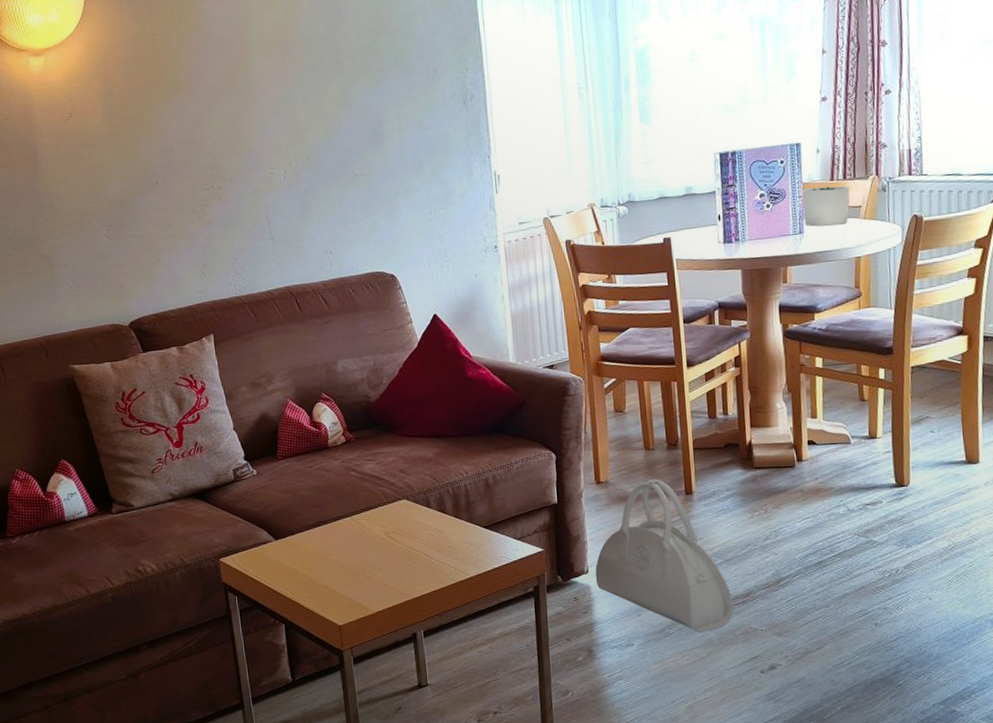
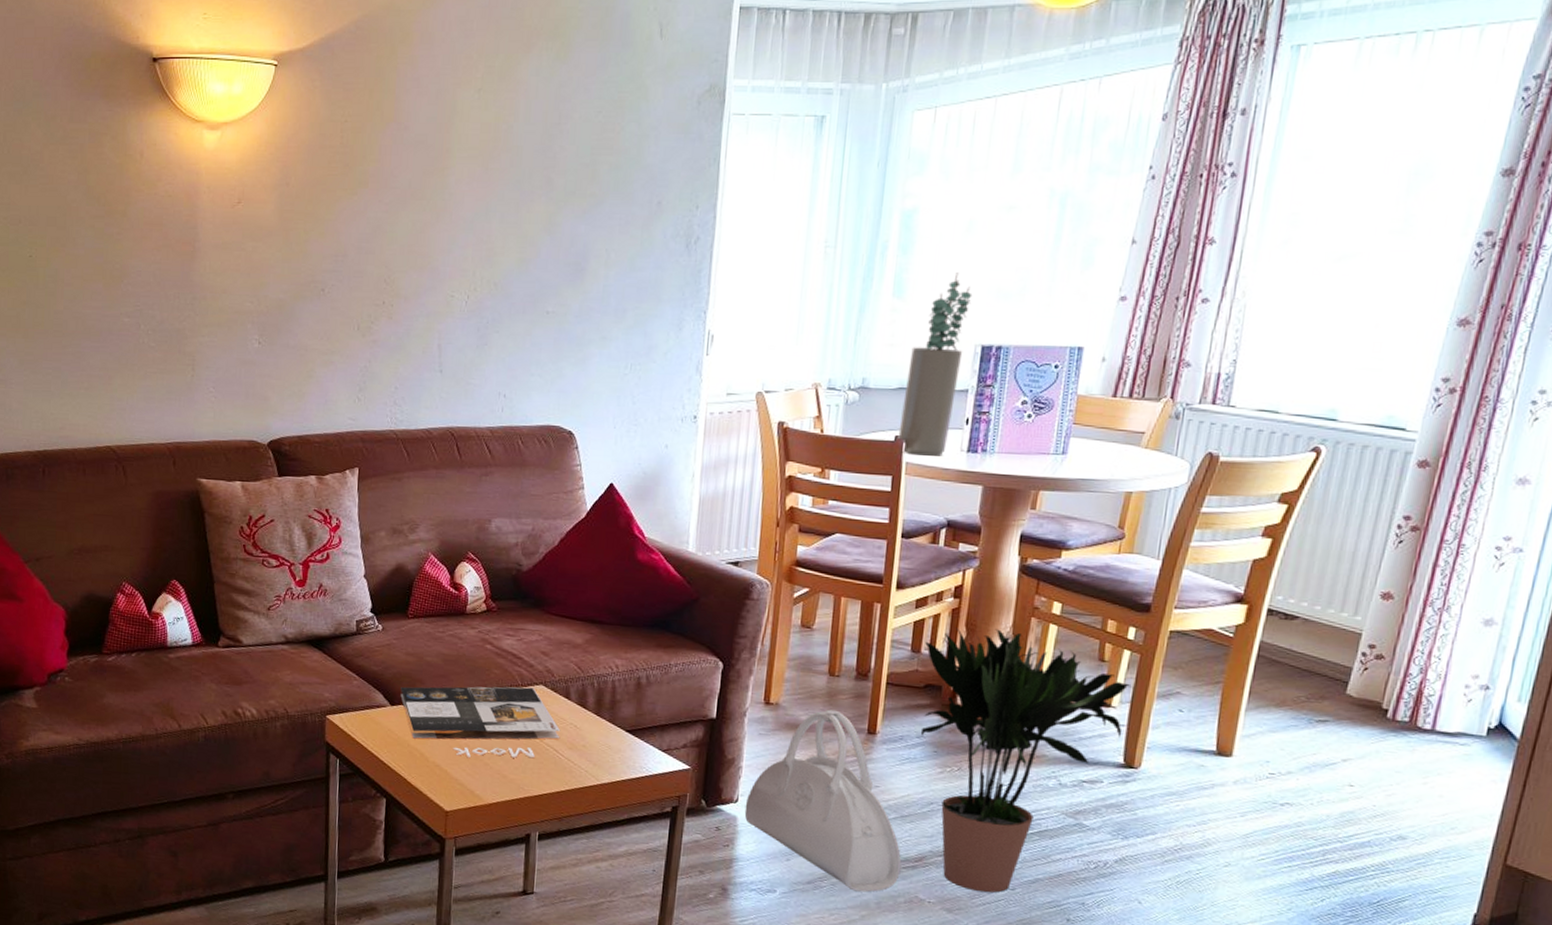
magazine: none [282,503,428,575] -> present [400,686,561,759]
vase: none [663,95,707,252] -> present [898,272,973,456]
potted plant: none [719,388,890,613] -> present [920,627,1132,893]
planter: present [802,186,850,227] -> none [1070,402,1135,452]

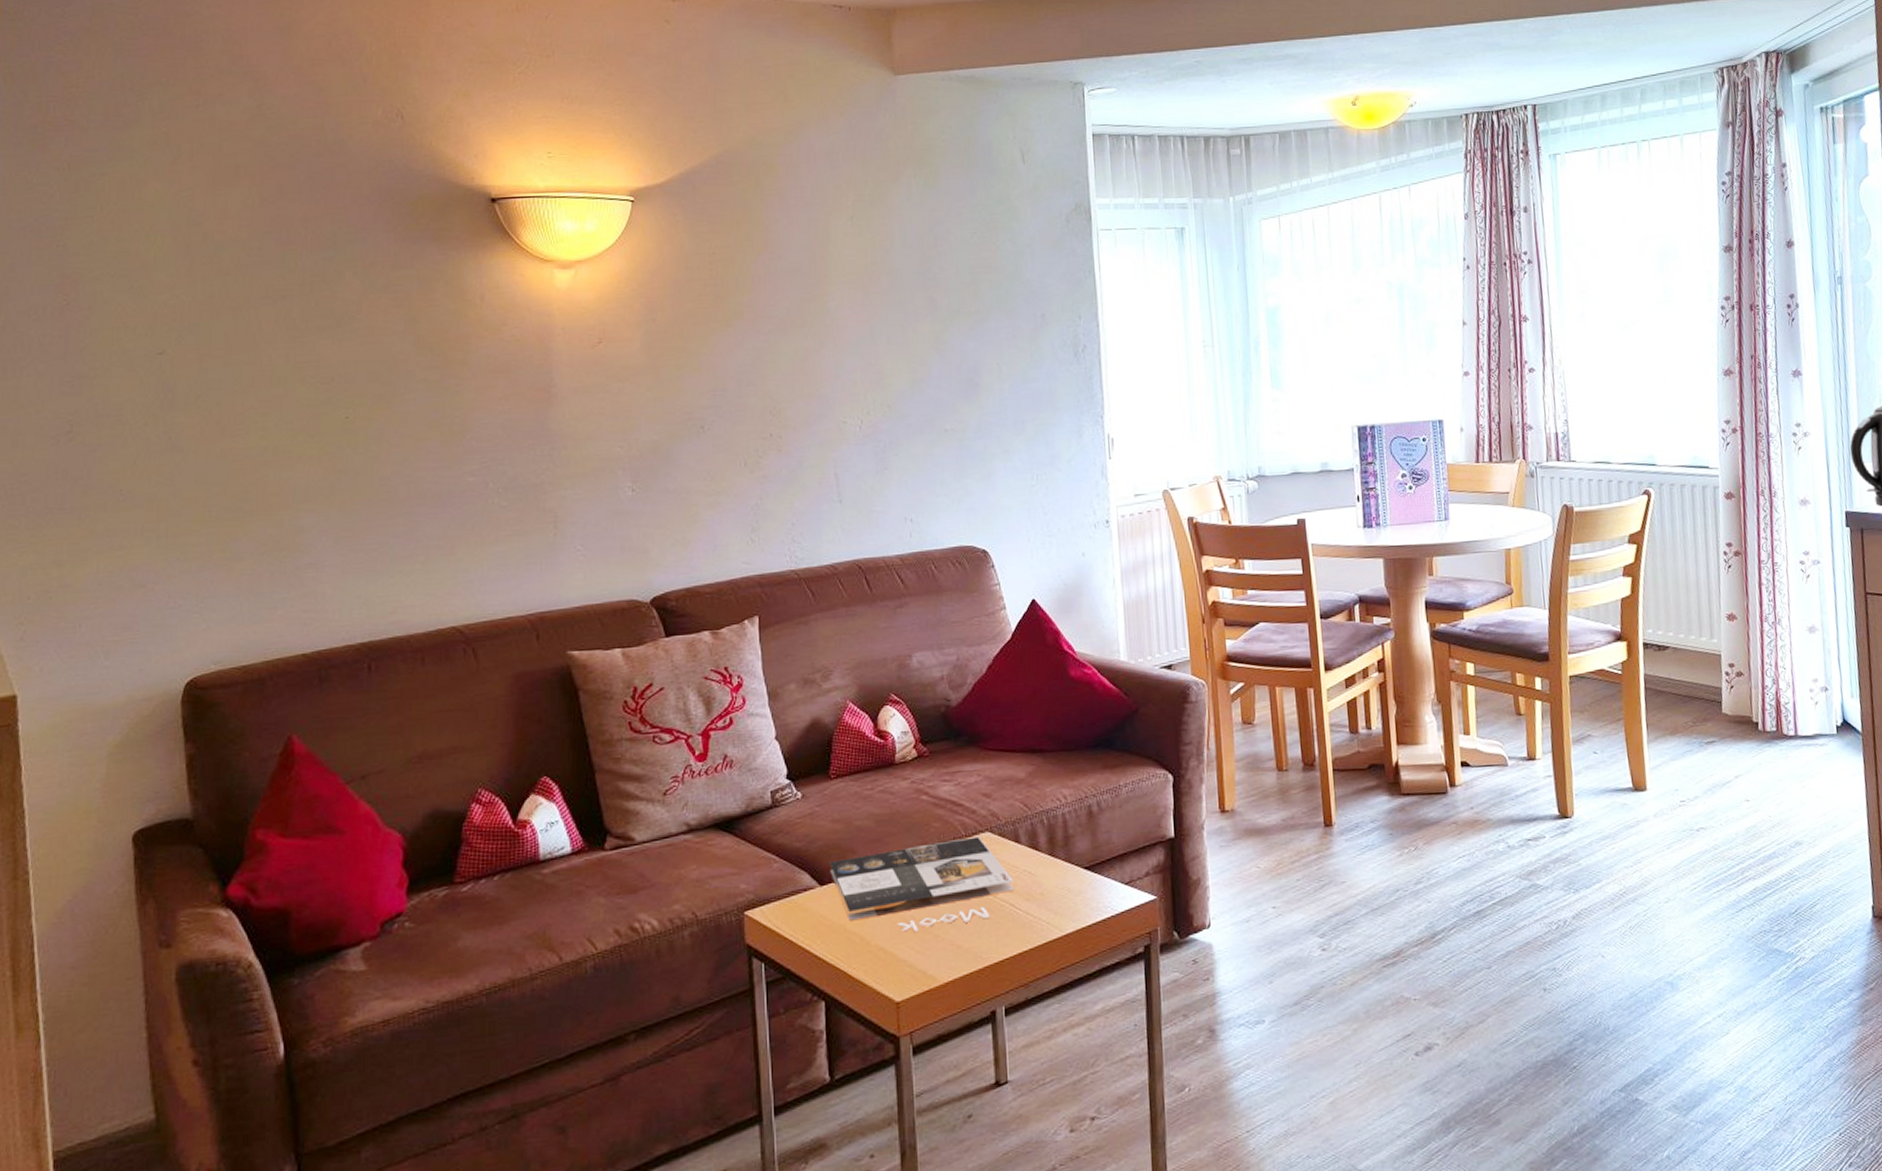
handbag: present [744,709,902,893] -> none [1218,807,1382,1004]
vase: present [898,272,973,456] -> none [1297,361,1345,536]
potted plant: present [920,627,1132,893] -> none [1361,698,1551,977]

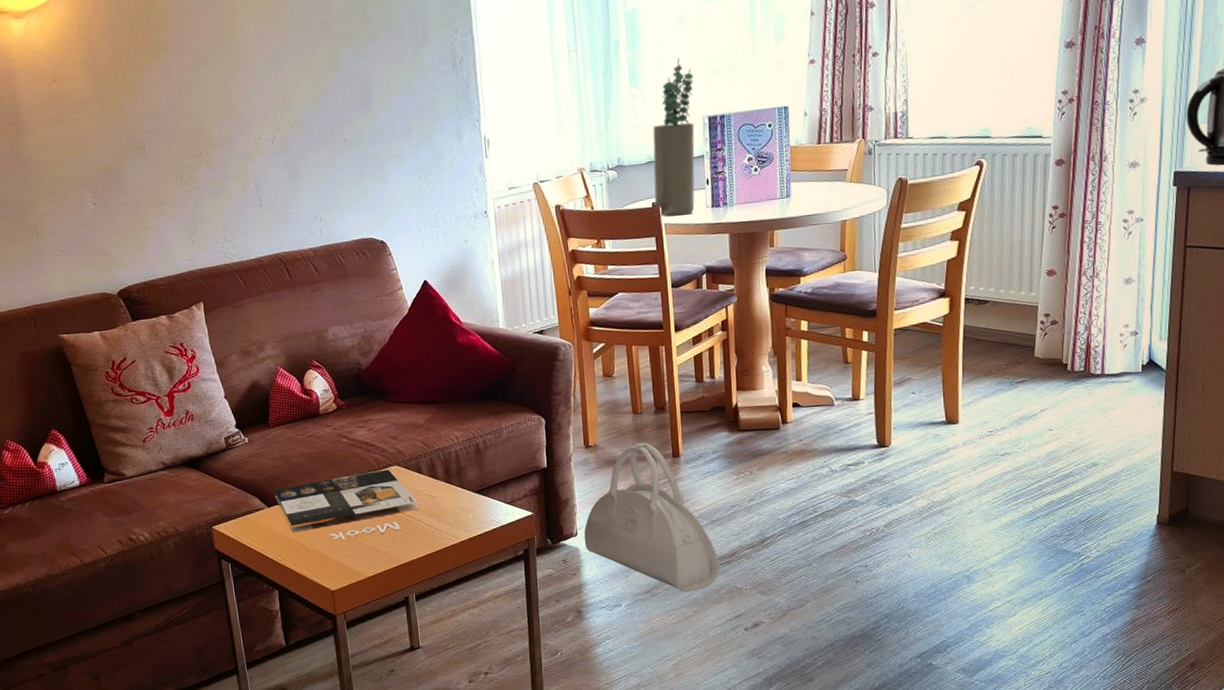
handbag: none [1218,807,1382,1004] -> present [584,442,719,592]
vase: none [1297,361,1345,536] -> present [653,58,695,217]

